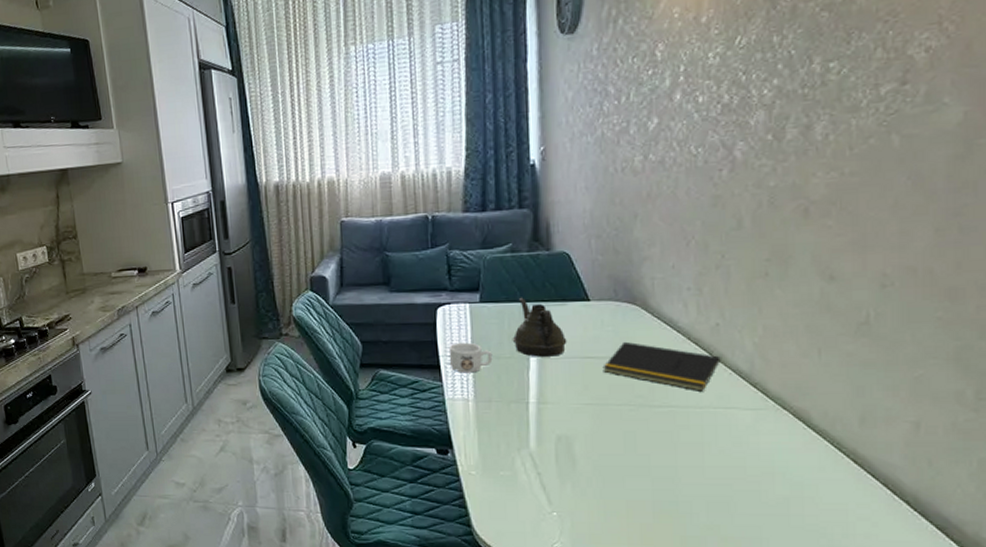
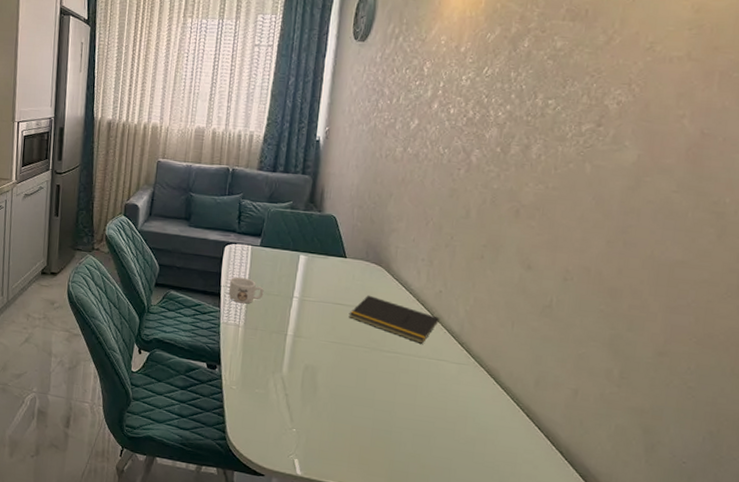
teapot: present [512,297,567,357] -> none [281,246,325,300]

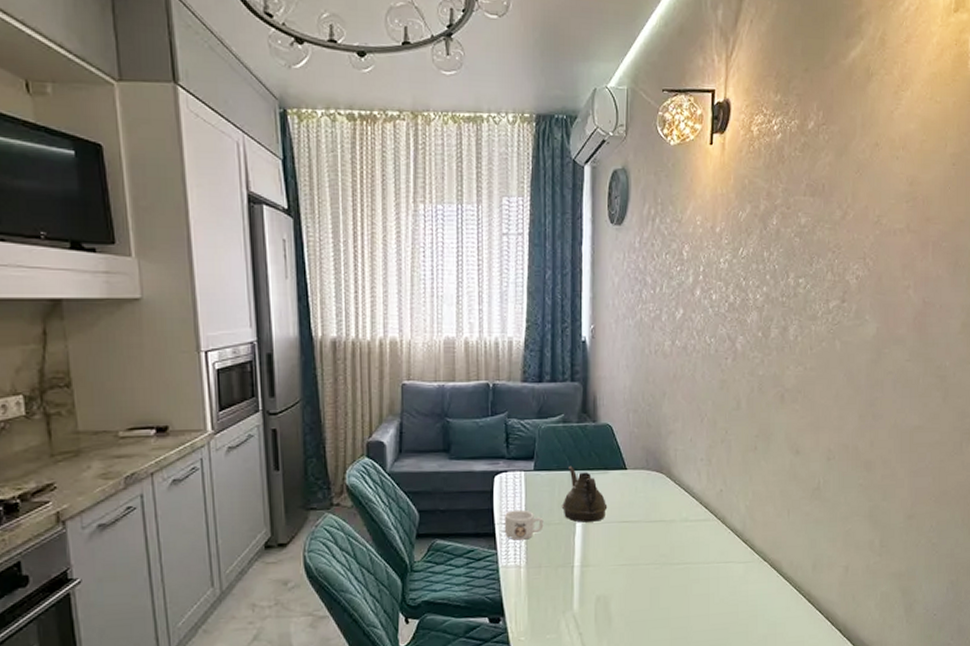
teapot: none [281,246,325,300] -> present [561,465,608,523]
notepad: present [348,295,440,344] -> none [635,506,723,549]

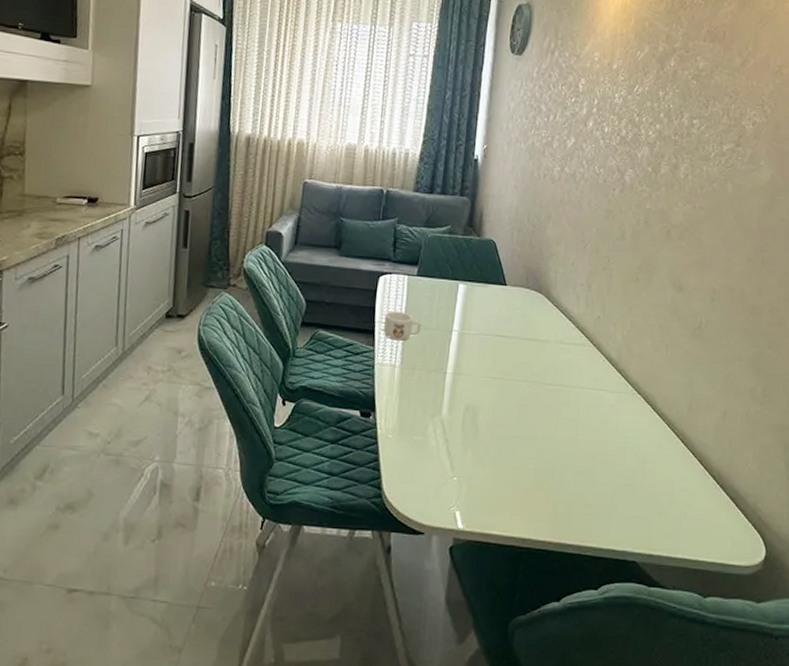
teapot: present [561,465,608,523] -> none [439,275,485,332]

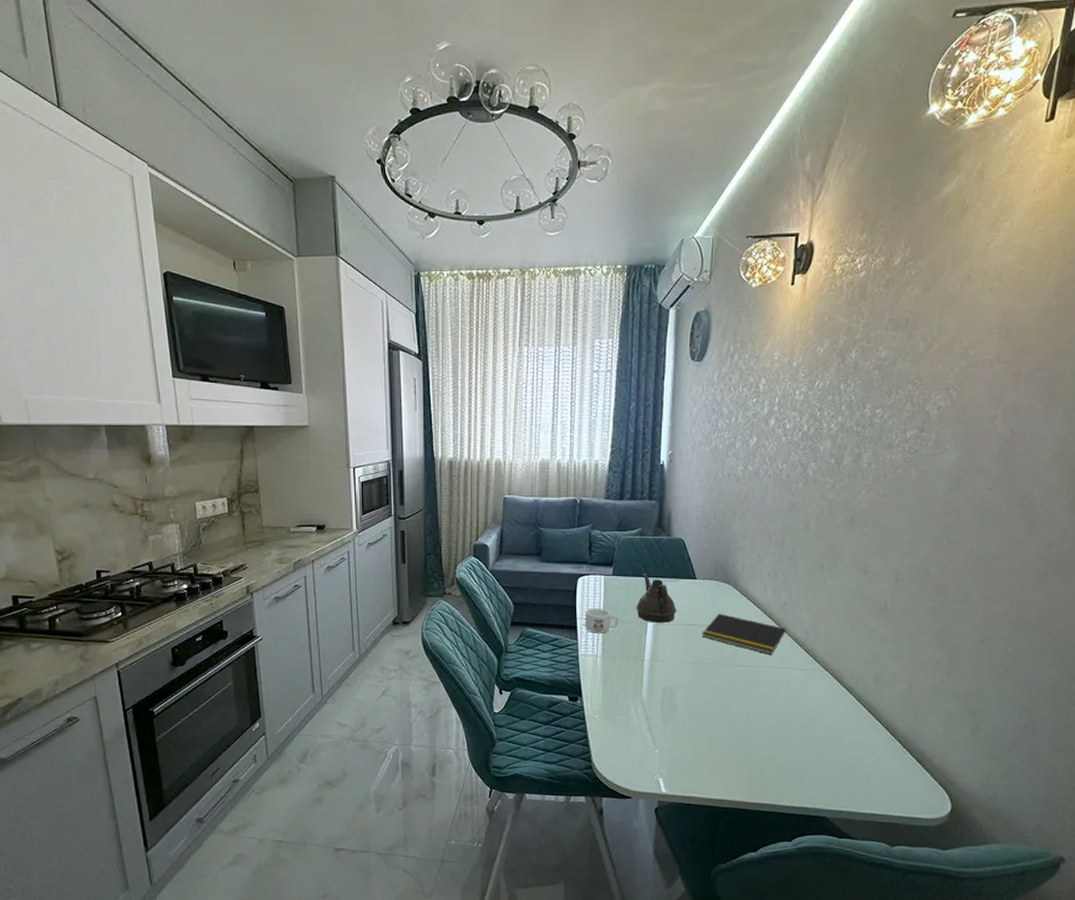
teapot: none [439,275,485,332] -> present [635,573,677,623]
notepad: none [509,324,599,374] -> present [701,613,786,655]

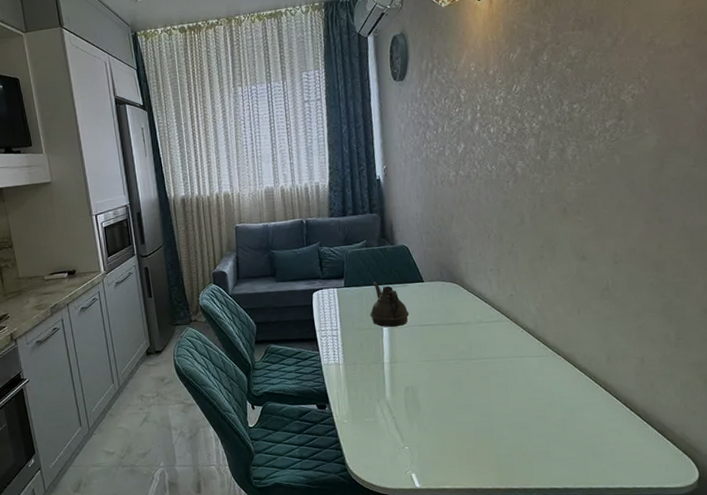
mug: present [584,608,619,634] -> none [323,318,356,343]
notepad: present [701,613,786,655] -> none [435,311,515,346]

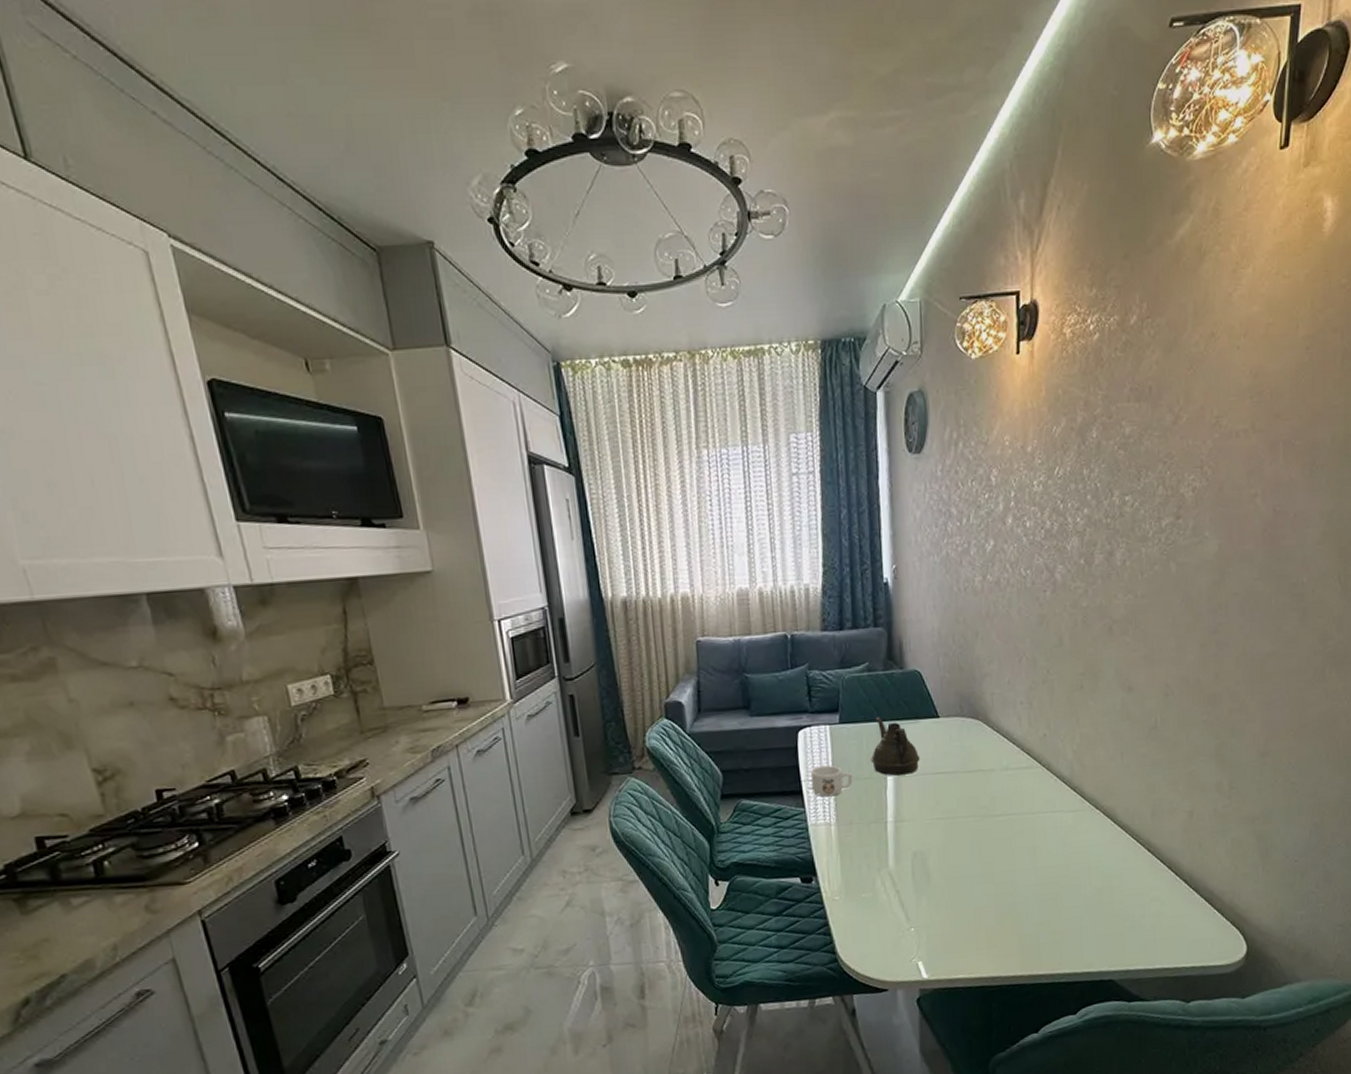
mug: none [323,318,356,343] -> present [810,765,853,797]

